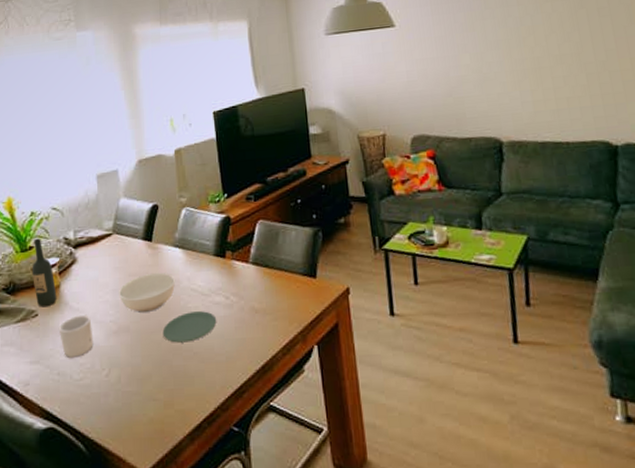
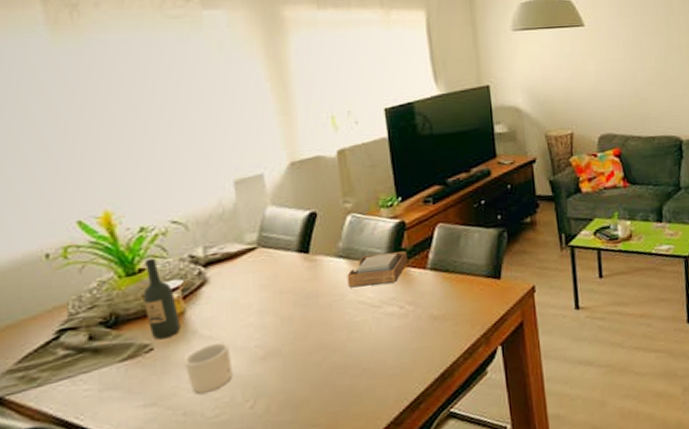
bowl: present [119,272,176,312] -> none [267,286,340,333]
plate: present [162,311,216,343] -> none [323,324,388,362]
napkin holder: none [182,245,233,276] -> present [347,251,408,288]

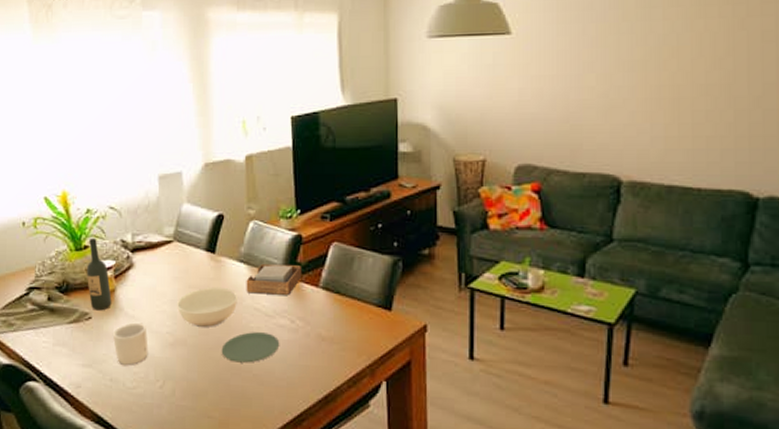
bowl: none [267,286,340,333] -> present [177,287,239,327]
plate: none [323,324,388,362] -> present [221,332,279,363]

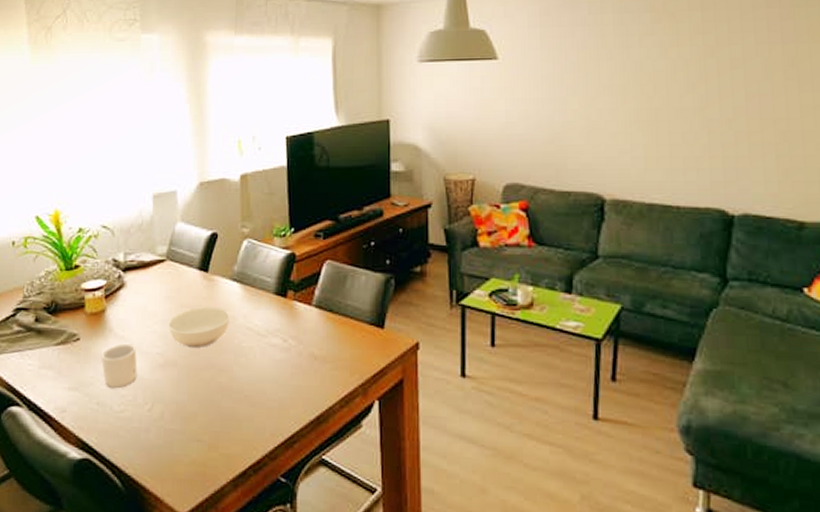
wine bottle: present [86,237,112,311] -> none [76,257,102,332]
plate: present [221,332,279,363] -> none [212,352,271,384]
napkin holder: present [246,263,302,296] -> none [238,282,296,315]

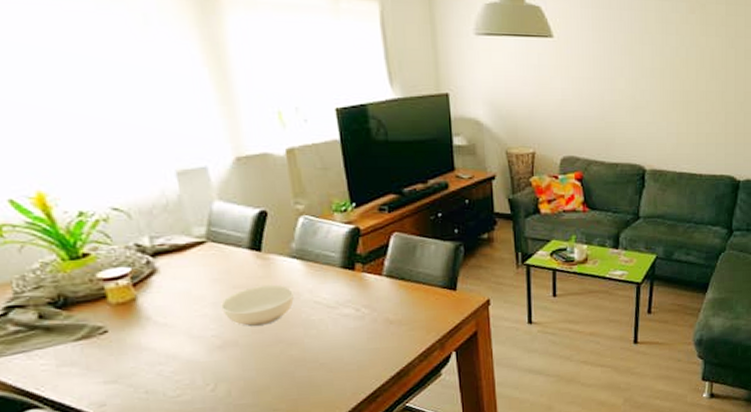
mug: present [101,343,138,388] -> none [140,329,192,375]

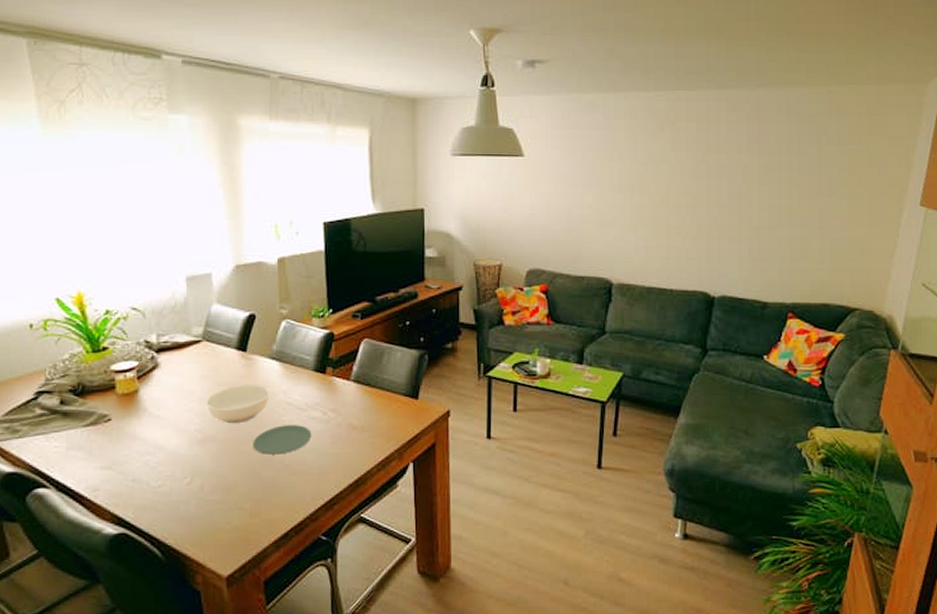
plate: none [281,323,345,355] -> present [252,425,311,455]

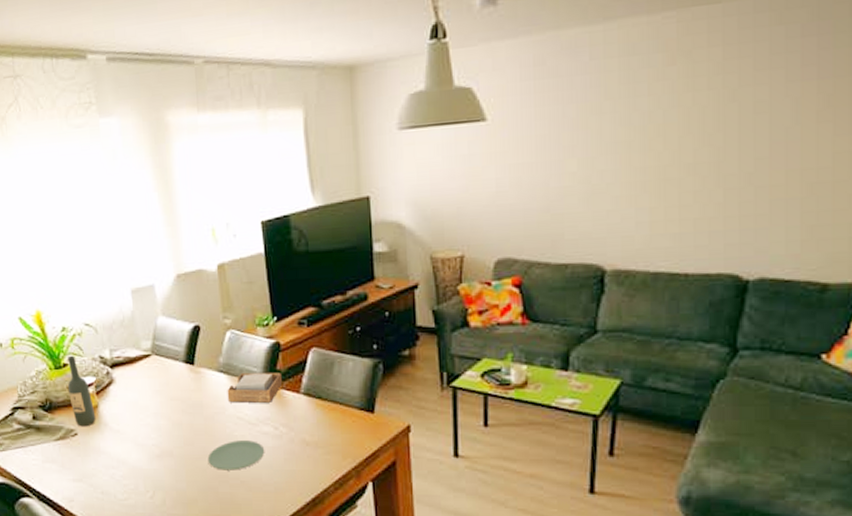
wine bottle: none [105,339,134,412] -> present [67,355,96,427]
bowl: present [206,383,271,423] -> none [160,398,221,438]
napkin holder: none [278,360,334,390] -> present [227,372,283,404]

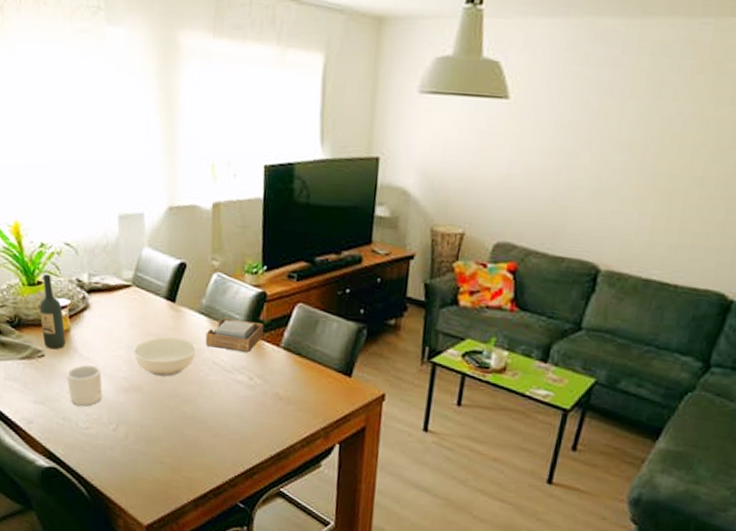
mug: none [99,436,136,478] -> present [66,364,103,406]
bowl: none [160,398,221,438] -> present [133,336,197,377]
plate: present [207,440,264,471] -> none [177,384,236,415]

